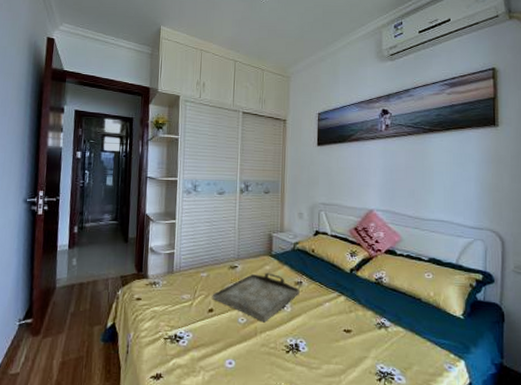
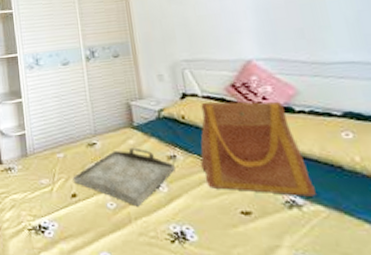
tote bag: none [320,240,399,320] -> present [200,101,316,197]

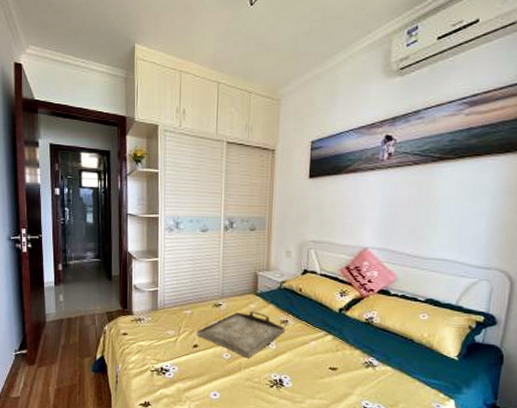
tote bag: present [200,101,316,197] -> none [307,279,389,360]

